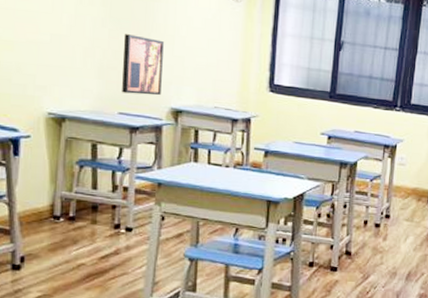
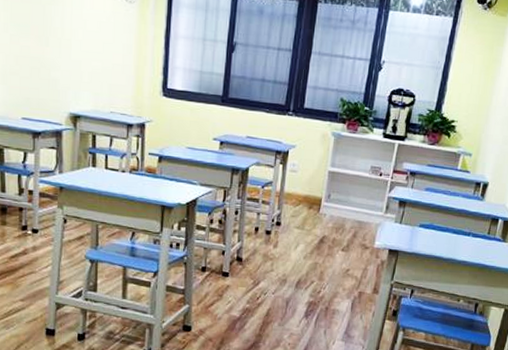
wall art: present [122,34,164,96] -> none [24,39,61,101]

